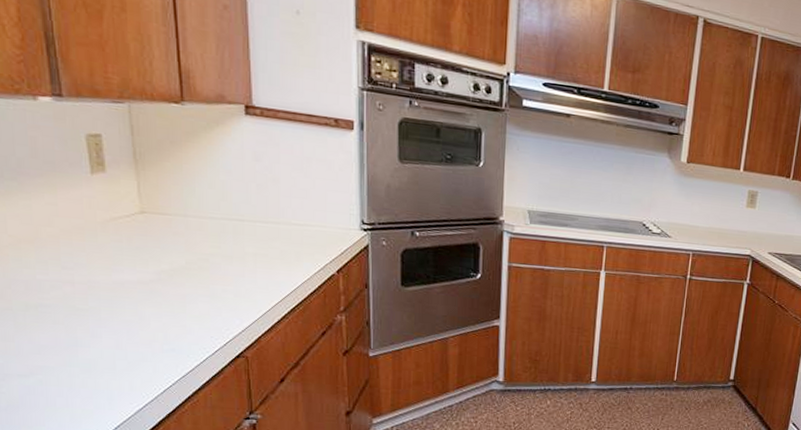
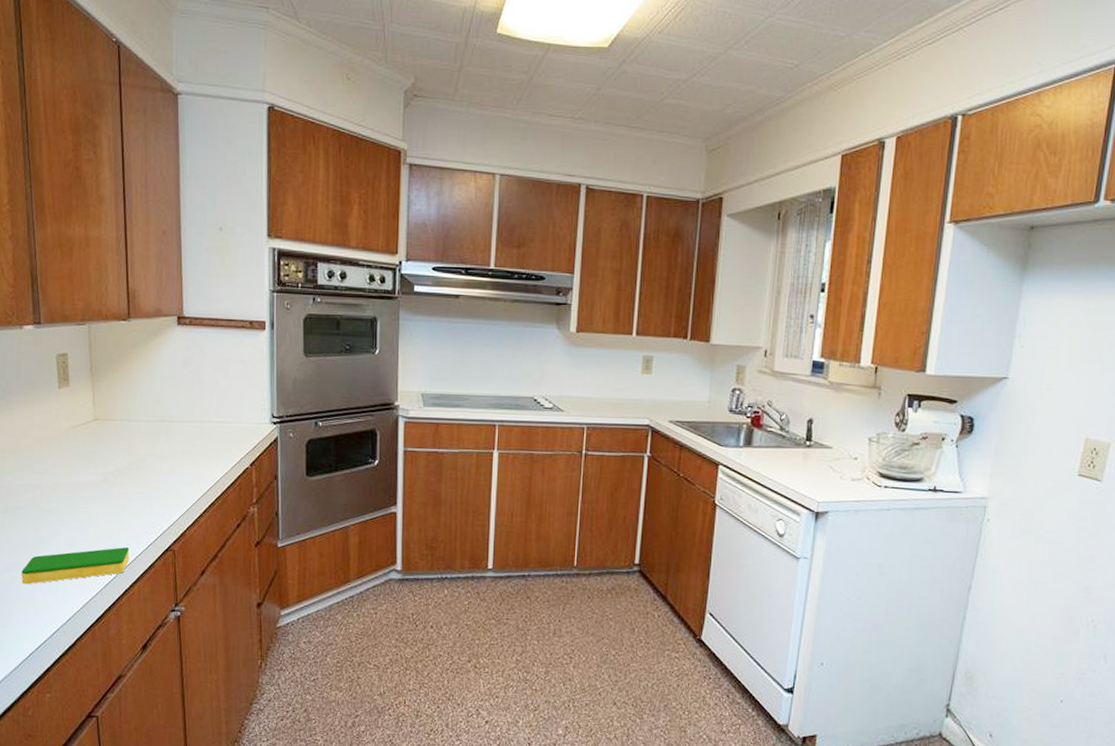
dish sponge: none [52,352,192,390] -> present [22,547,130,585]

